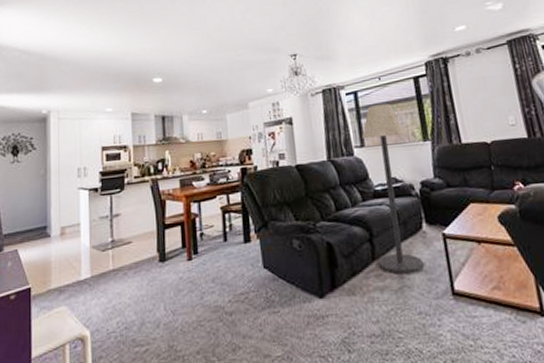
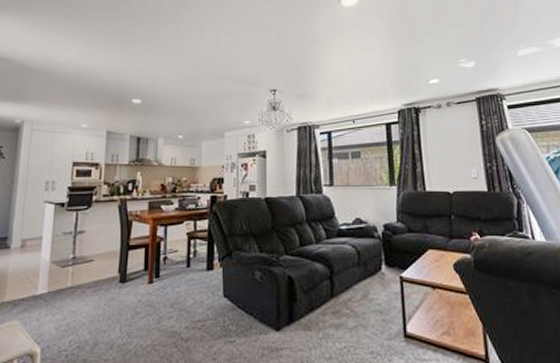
floor lamp: present [361,104,424,274] -> none [331,147,380,313]

